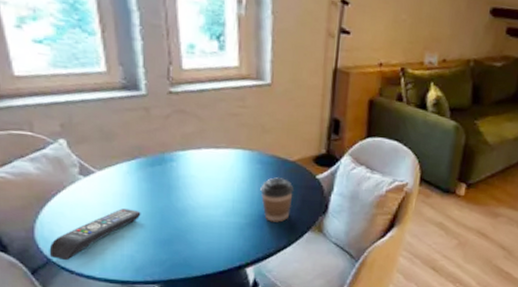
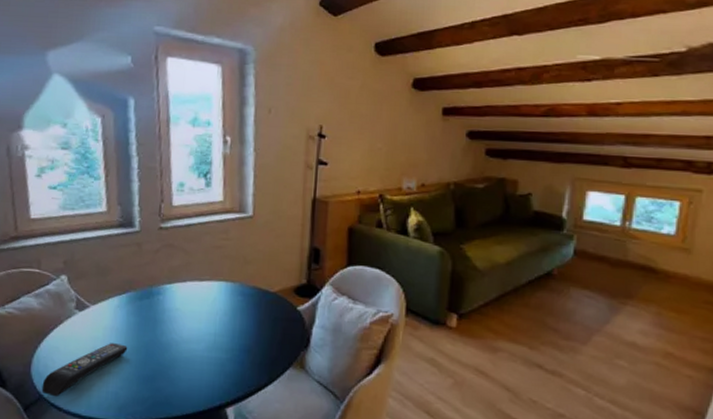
coffee cup: present [260,177,294,222] -> none [241,309,275,358]

